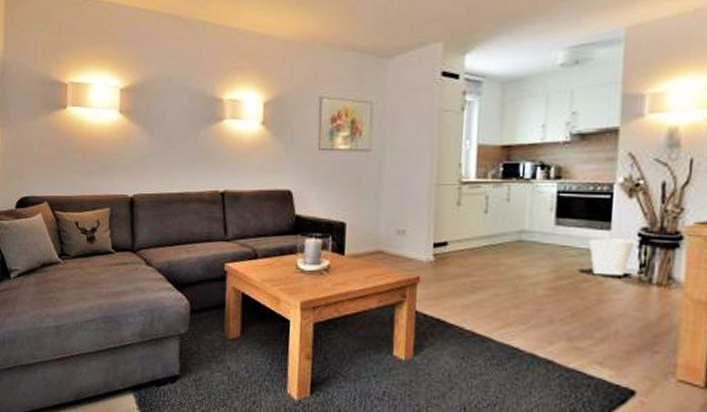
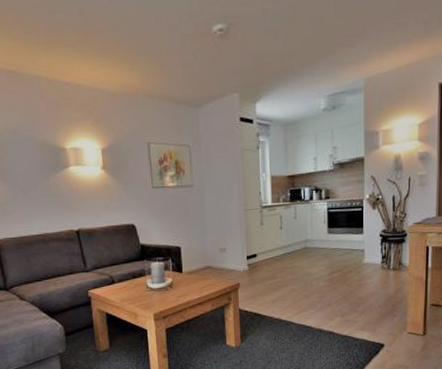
wastebasket: present [588,238,636,276] -> none [350,239,379,267]

